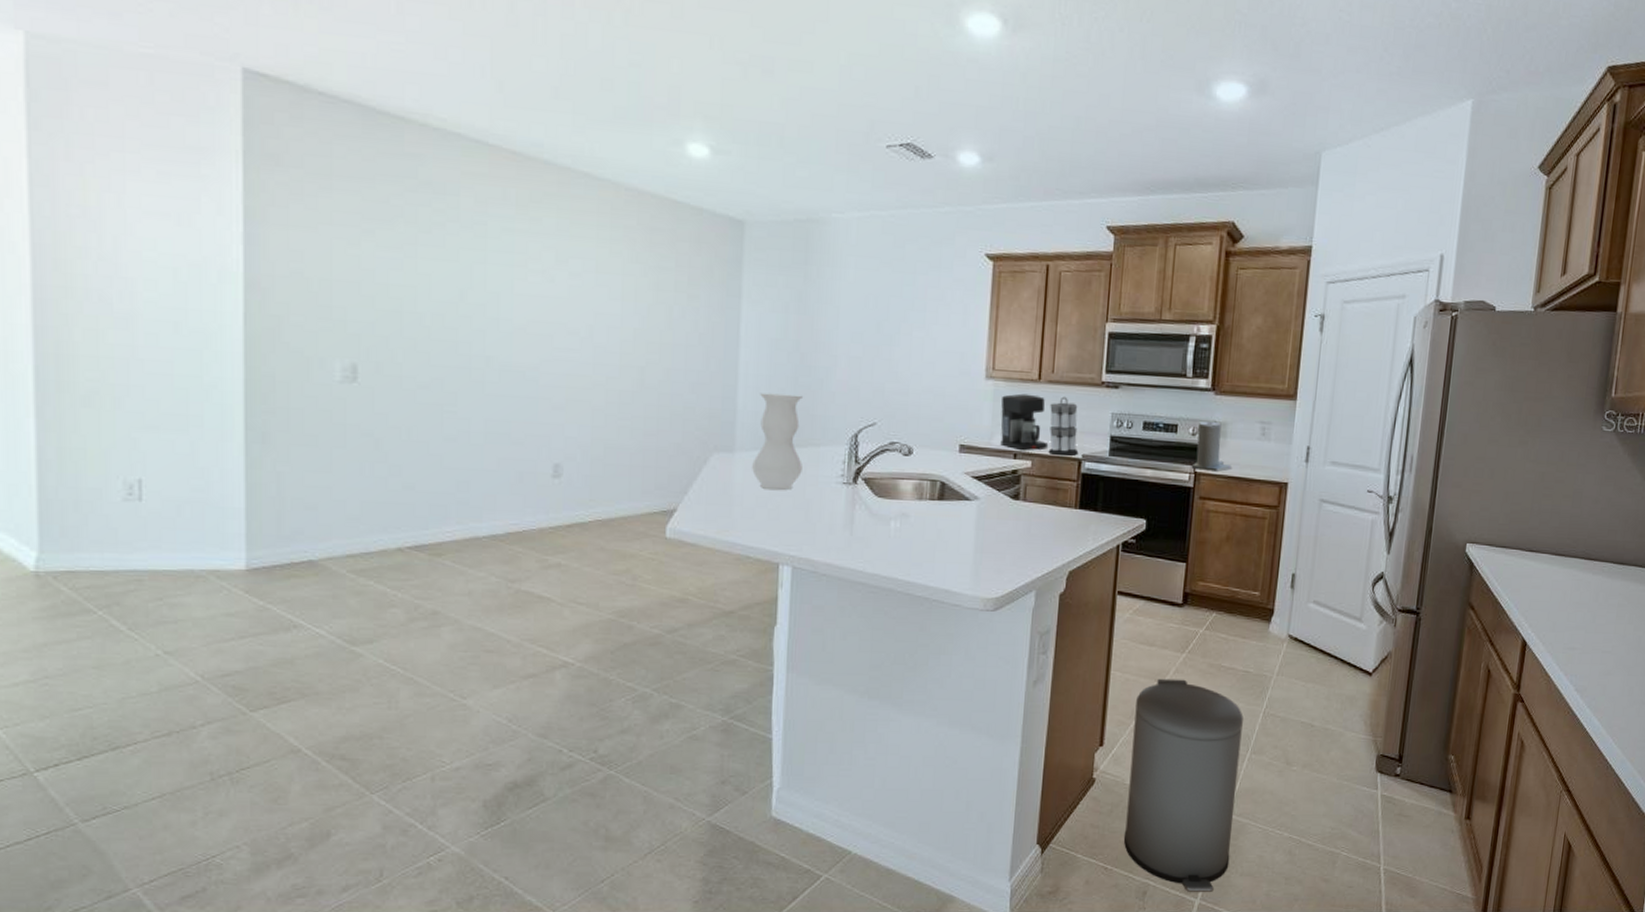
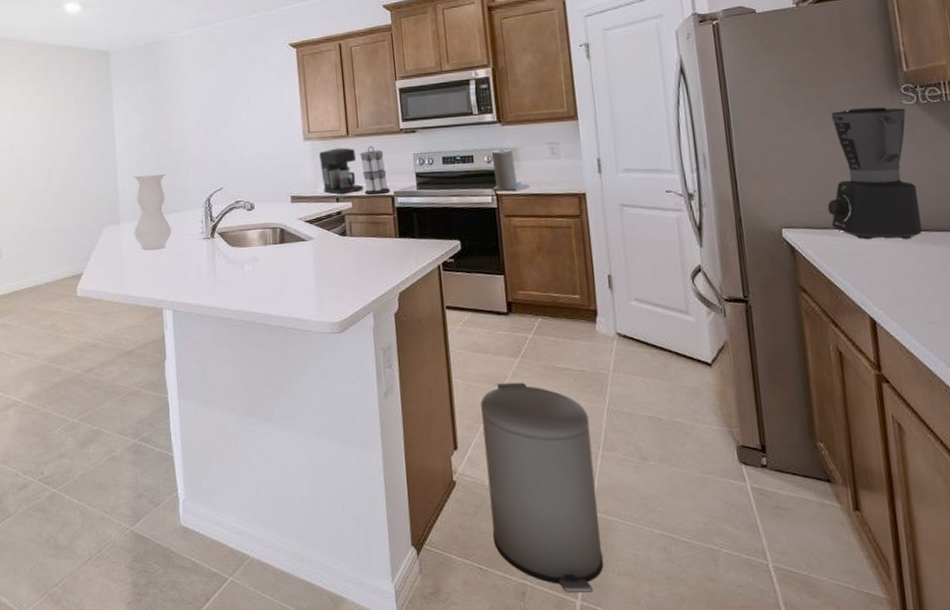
blender: none [1511,428,1603,566] -> present [827,107,922,240]

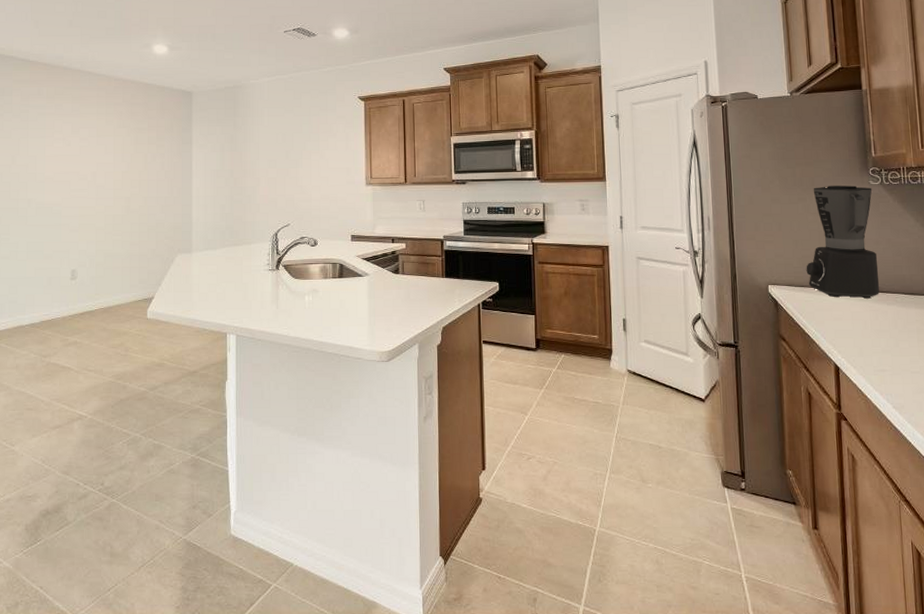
vase: present [134,174,171,251] -> none [205,208,240,279]
coffee maker: present [319,148,364,195] -> none [379,194,417,237]
spice rack: present [360,145,391,196] -> none [415,193,440,238]
pedal bin: present [480,382,604,592] -> none [508,411,605,599]
paper towel: present [491,148,529,192] -> none [529,202,561,242]

